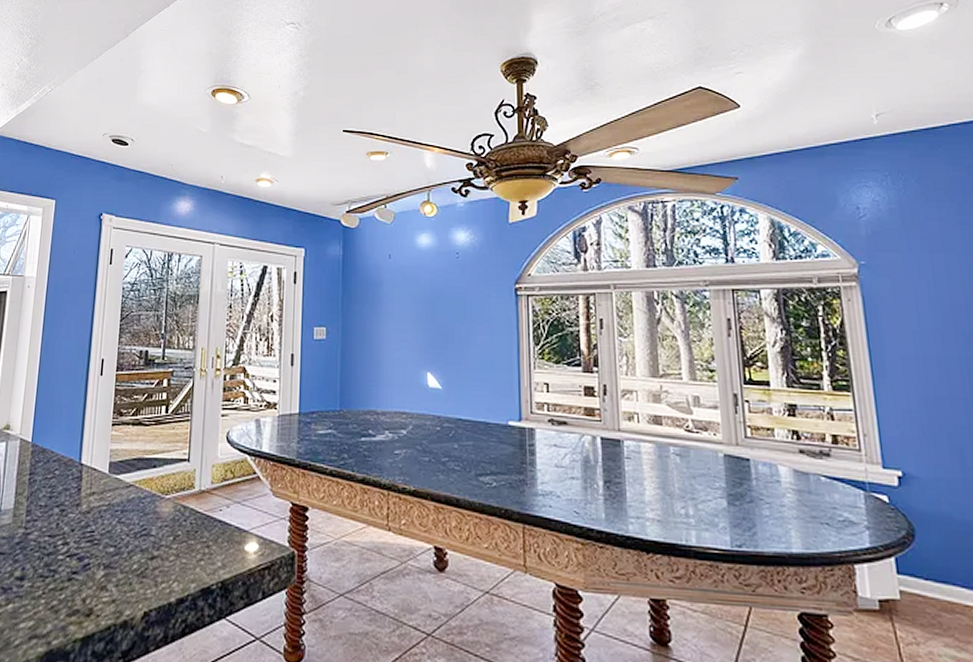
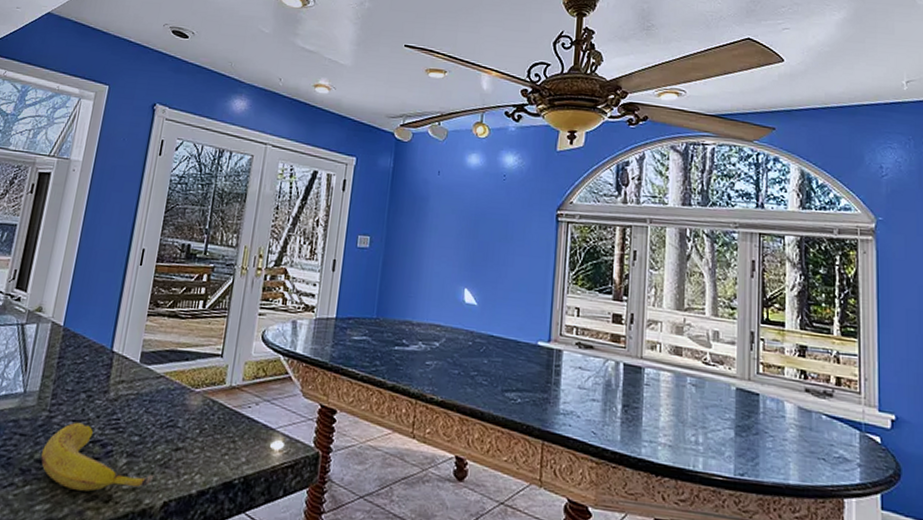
banana: none [21,537,132,606] -> present [41,422,154,492]

